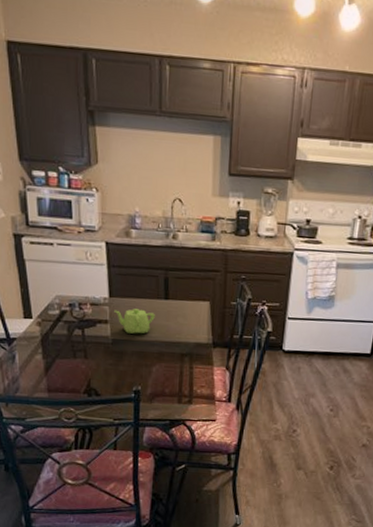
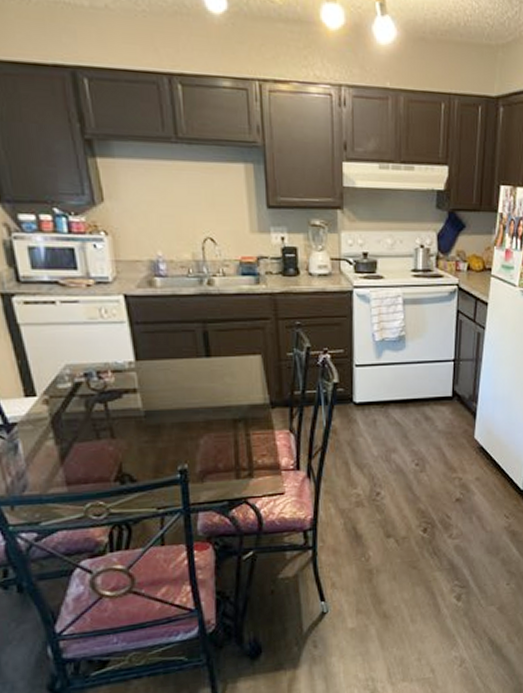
teapot: present [114,309,155,334] -> none [143,371,196,402]

